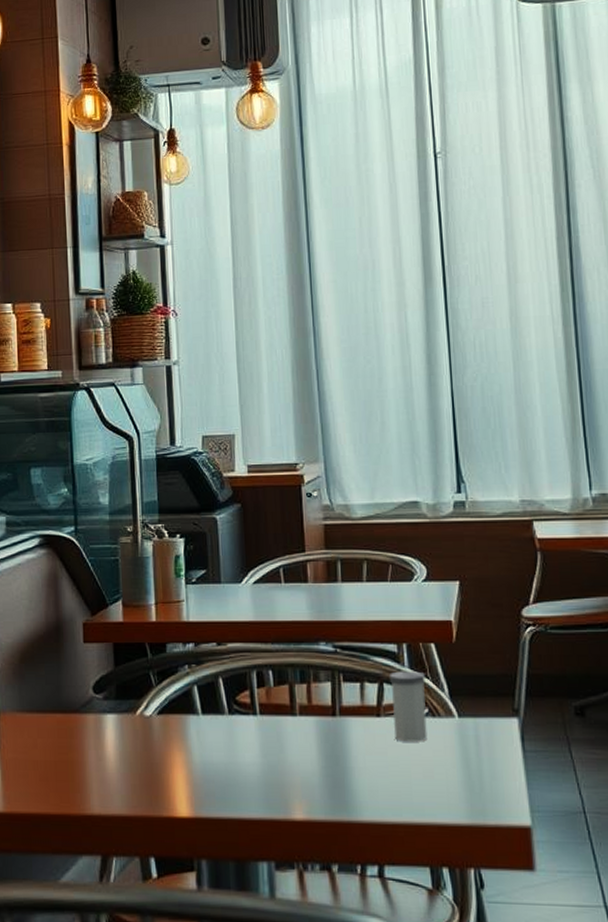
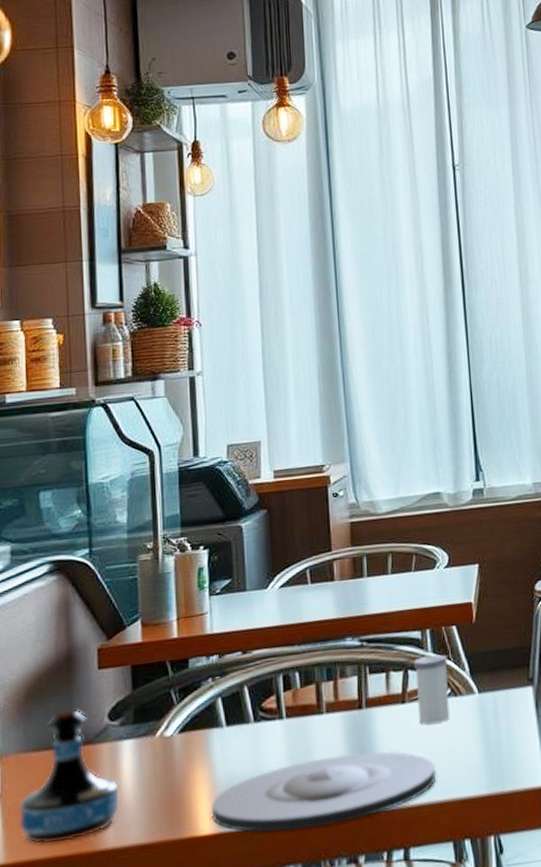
tequila bottle: none [16,678,104,801] -> present [20,709,120,845]
plate: none [188,760,413,829] -> present [212,751,437,833]

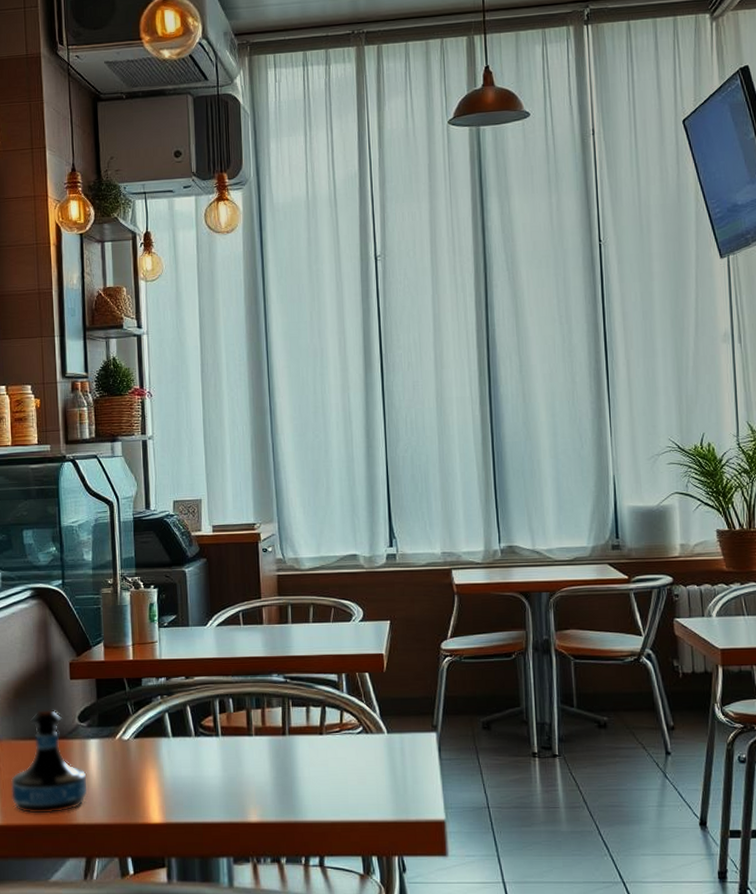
plate: present [212,751,437,833] -> none [160,772,349,829]
salt shaker: present [414,654,450,725] -> none [331,696,362,755]

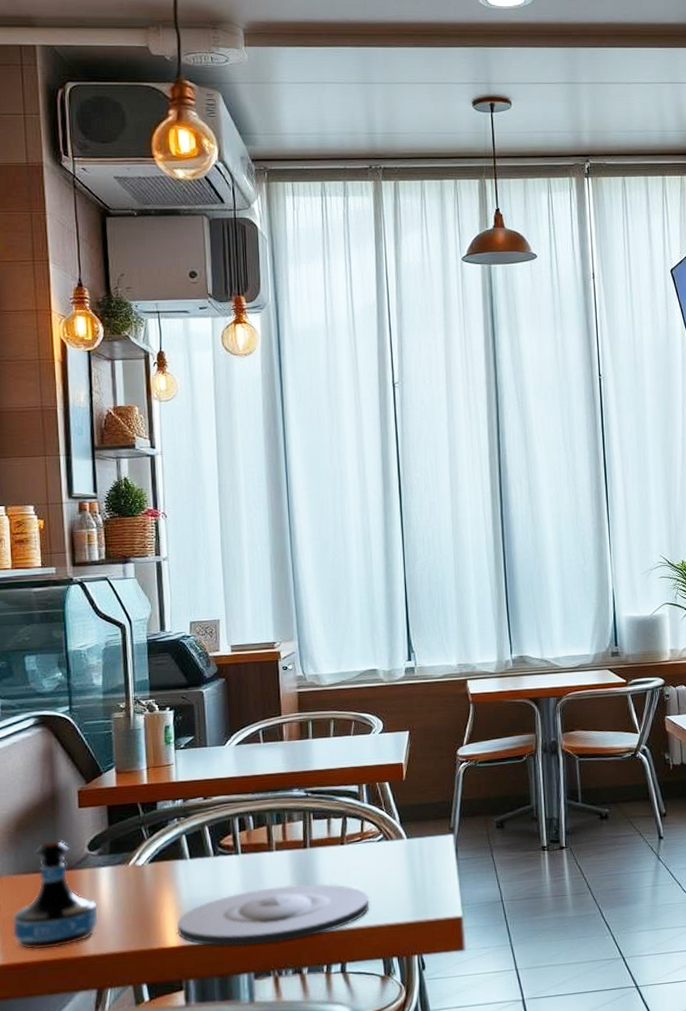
plate: none [160,772,349,829] -> present [177,884,370,947]

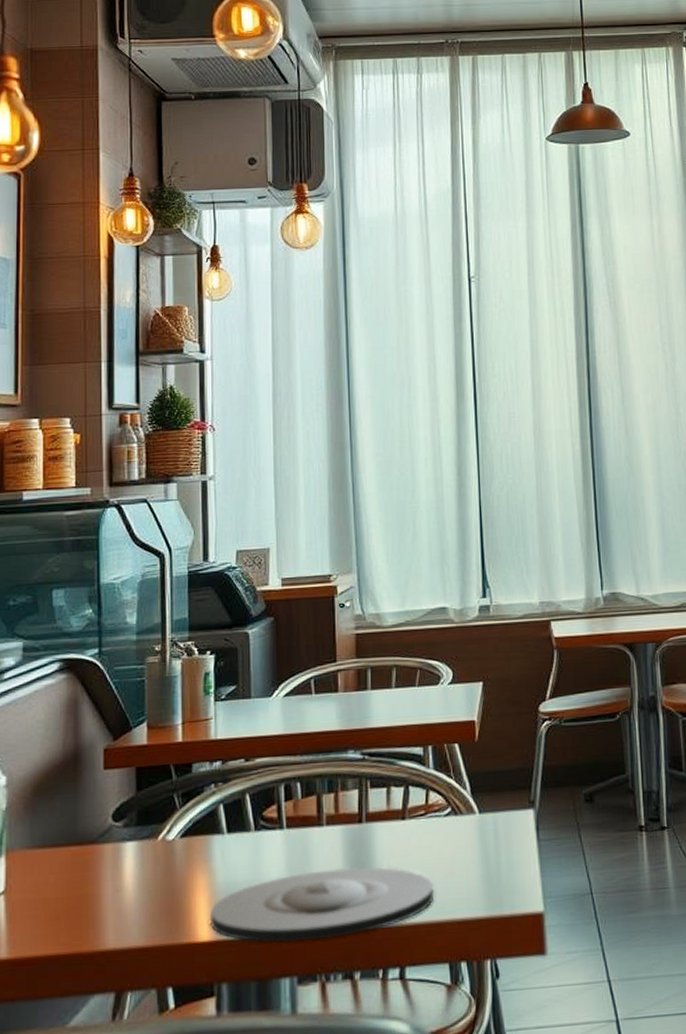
tequila bottle: present [13,841,99,950] -> none [24,809,120,942]

